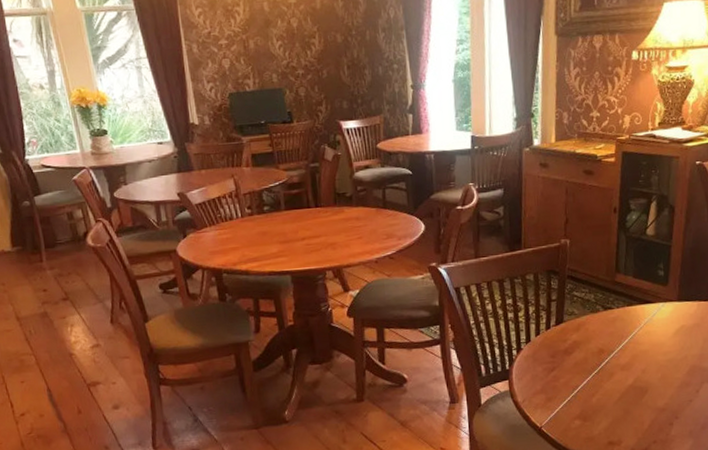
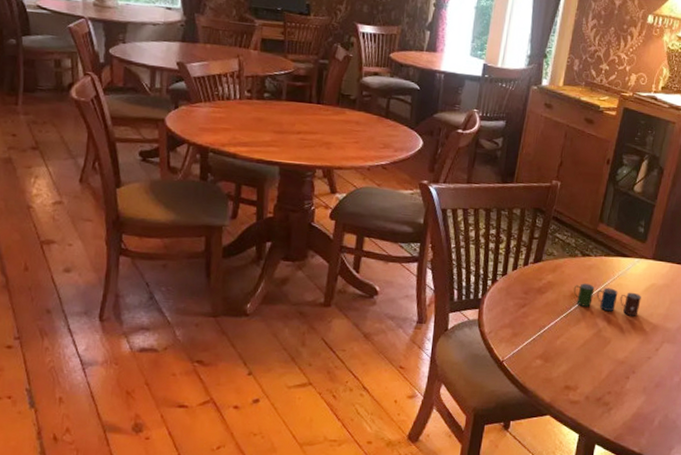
cup: none [600,336,673,362] -> present [573,283,641,316]

